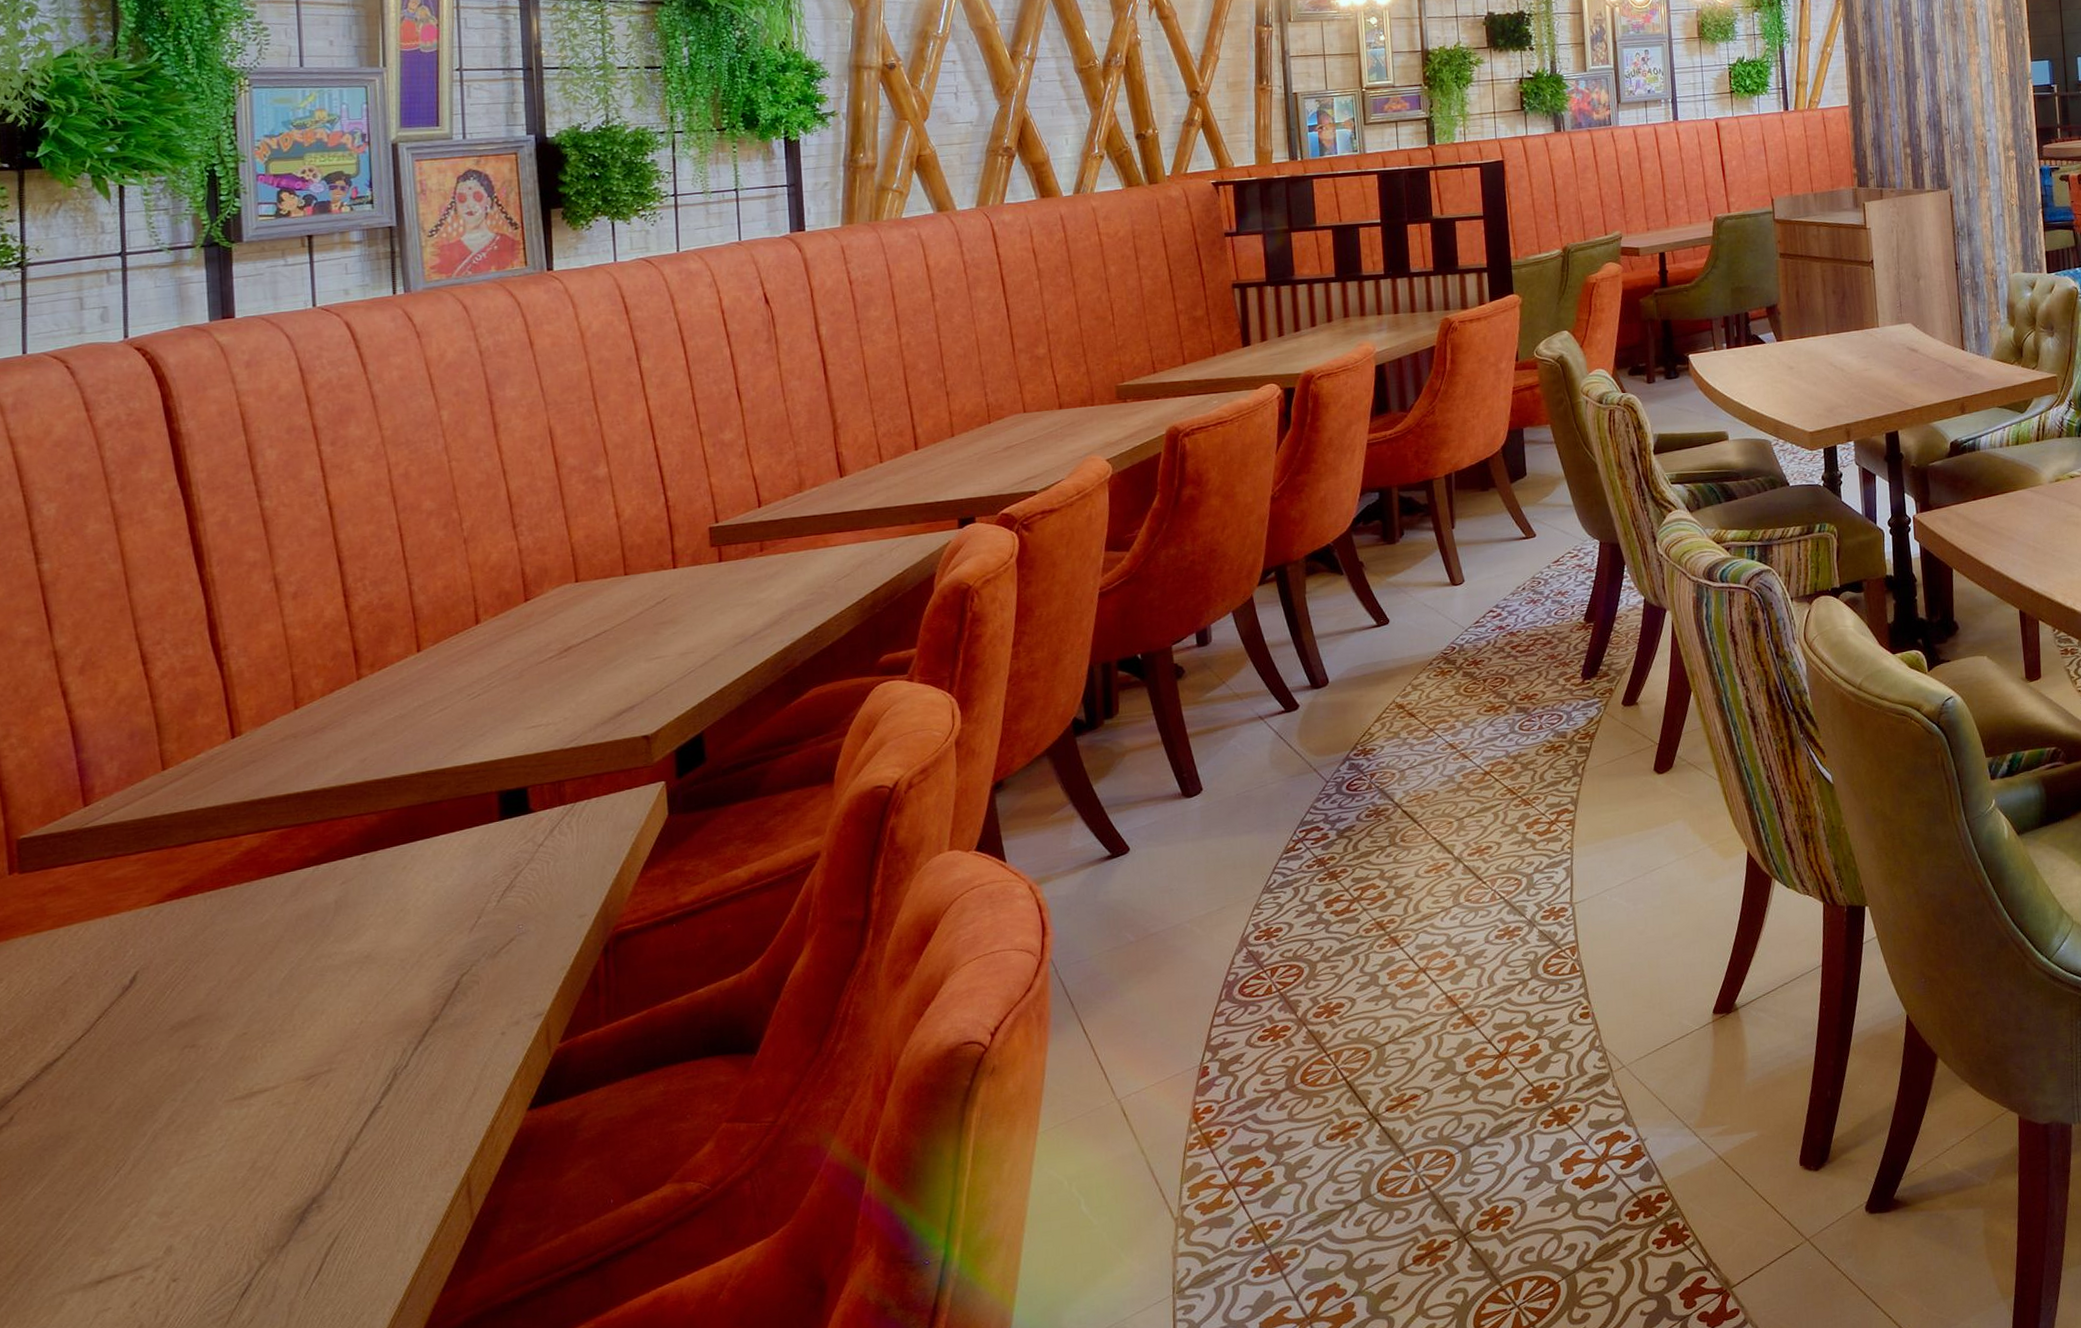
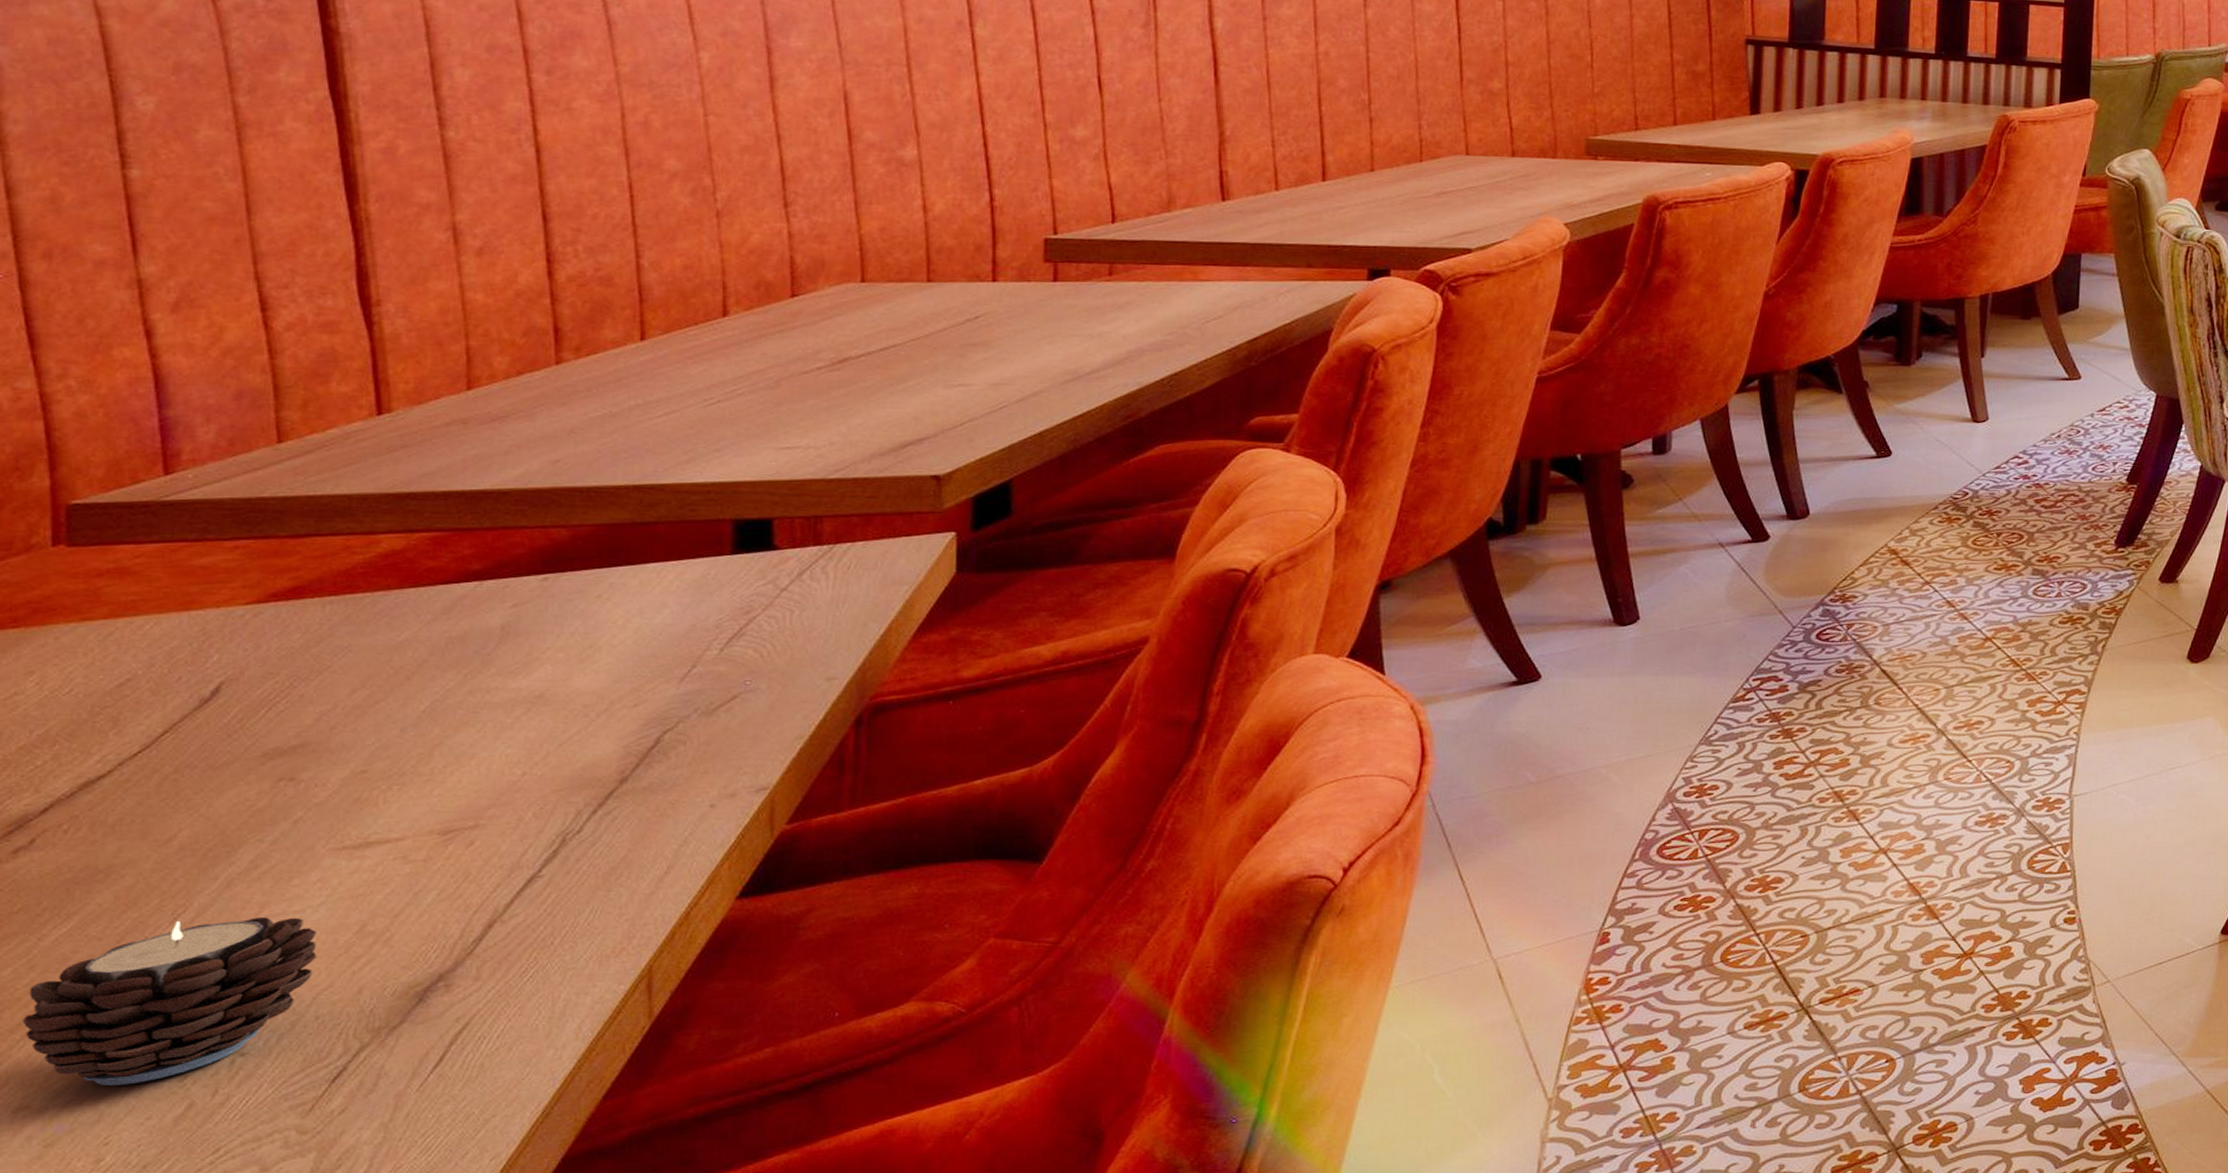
candle: none [14,1161,222,1317] -> present [22,917,317,1087]

